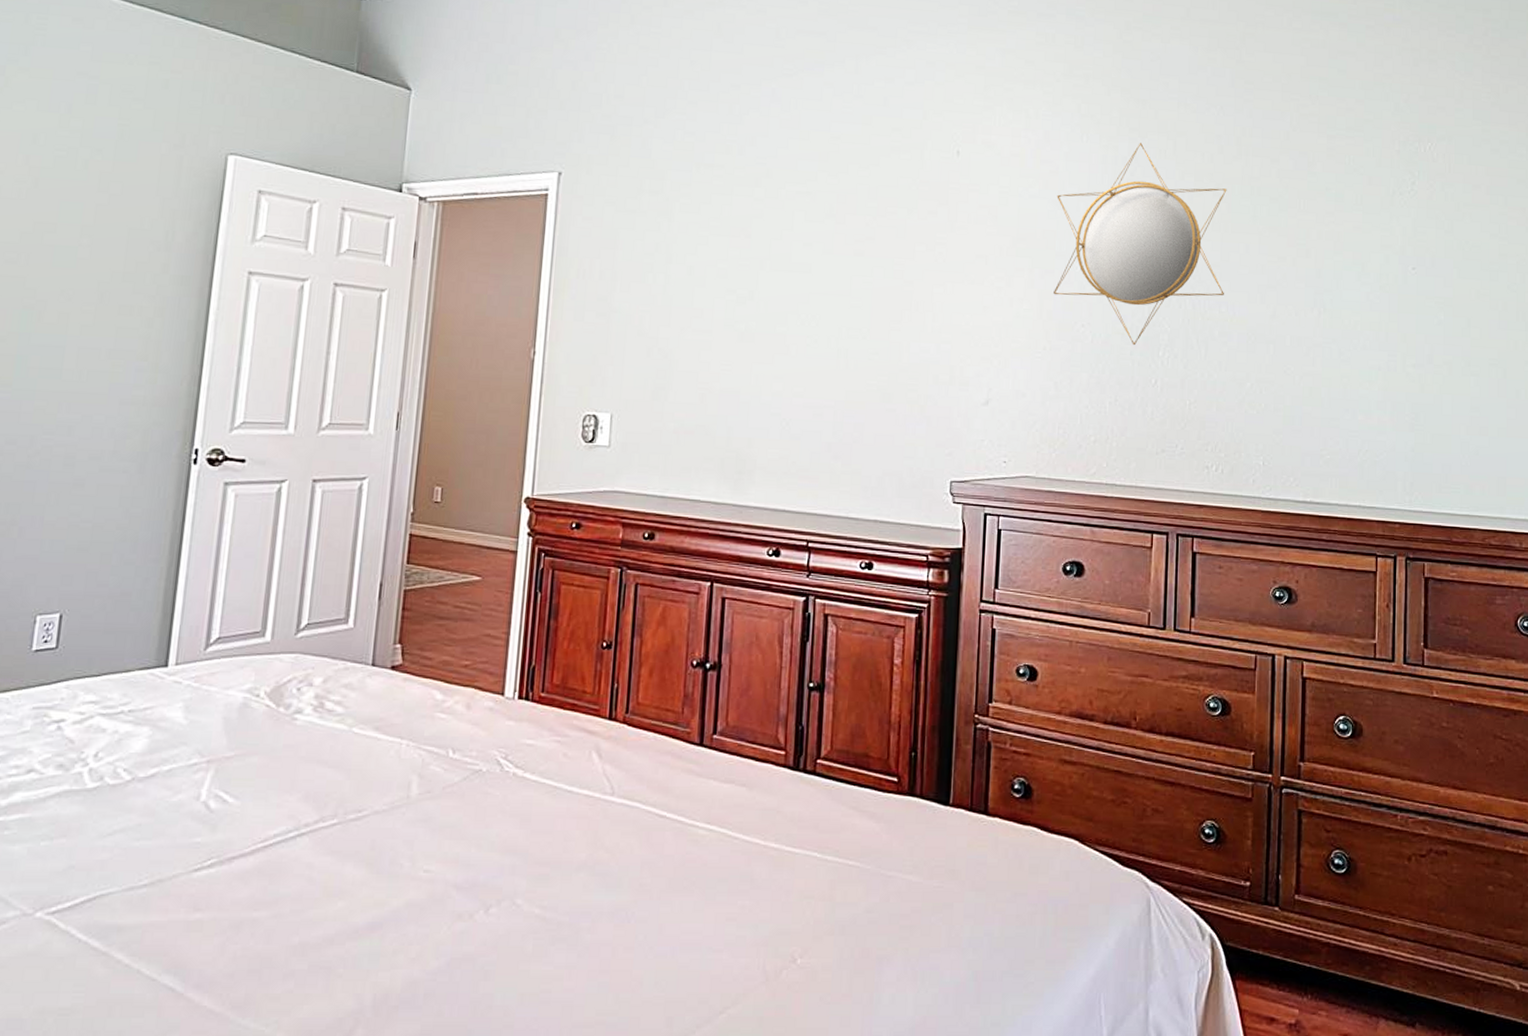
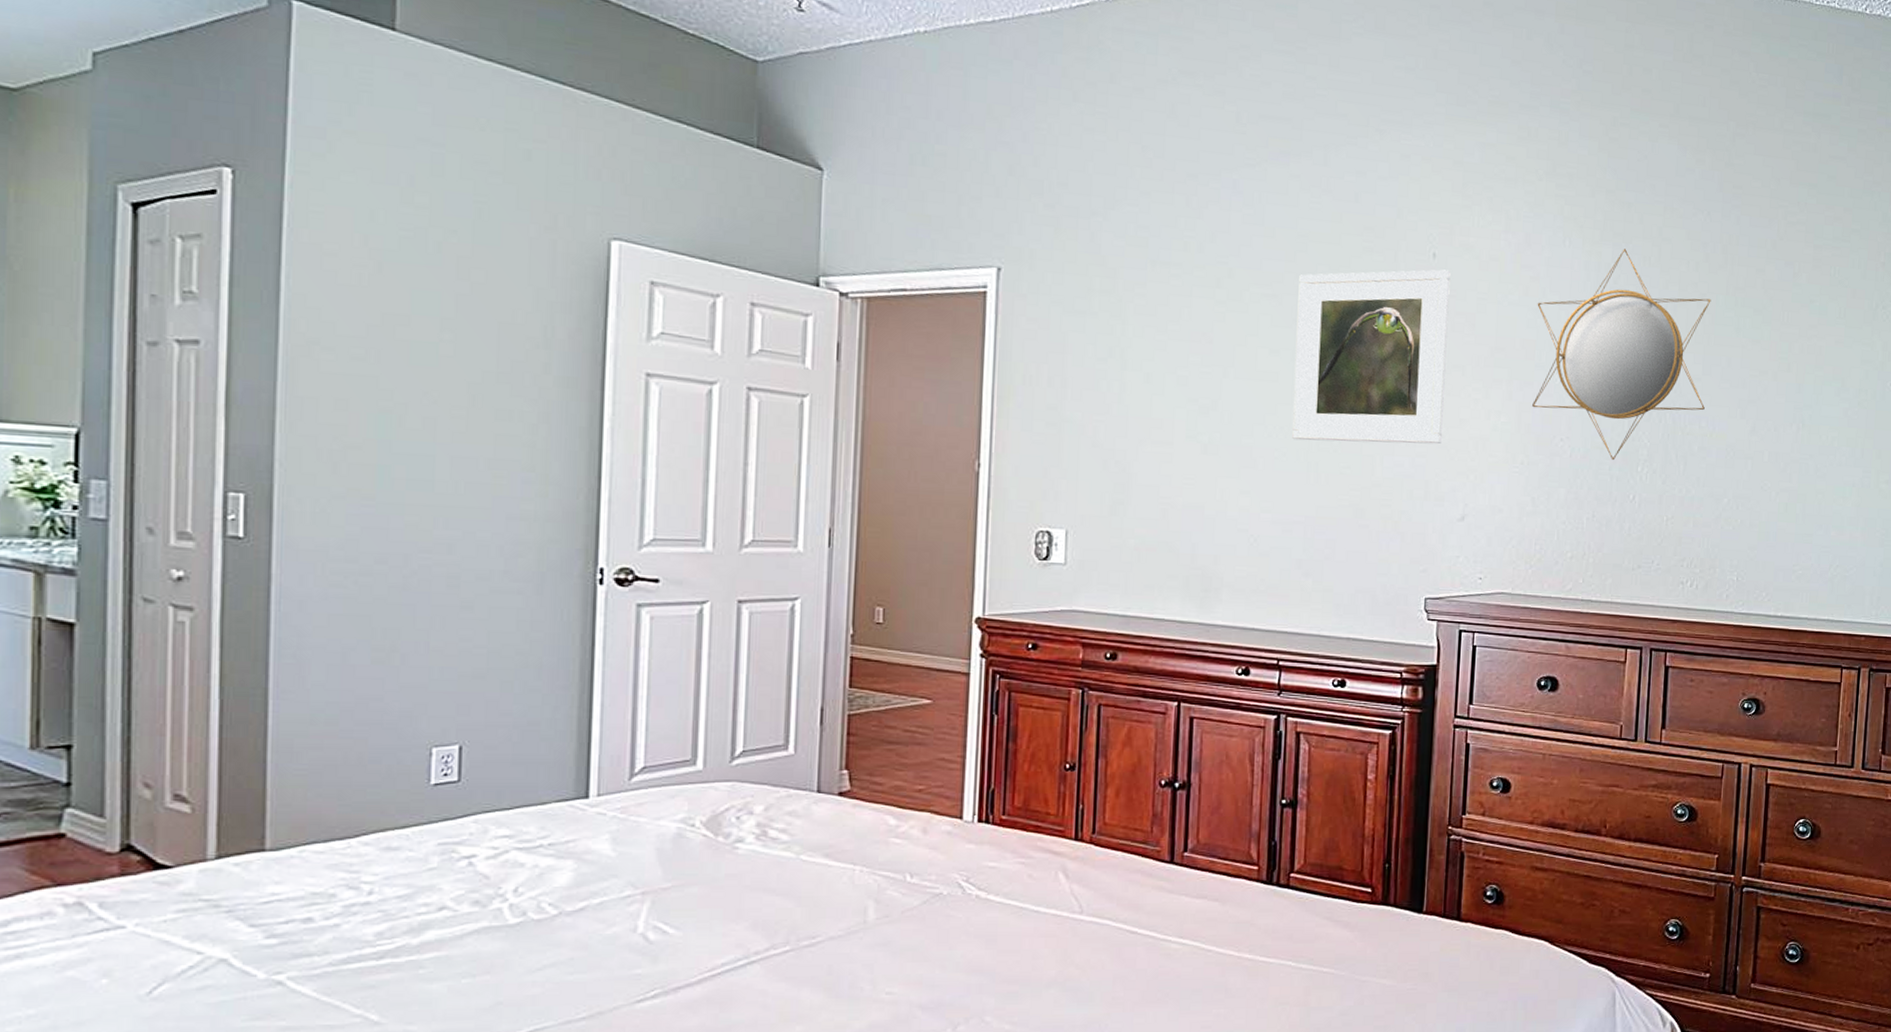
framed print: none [823,166,974,331] -> present [1292,269,1451,444]

